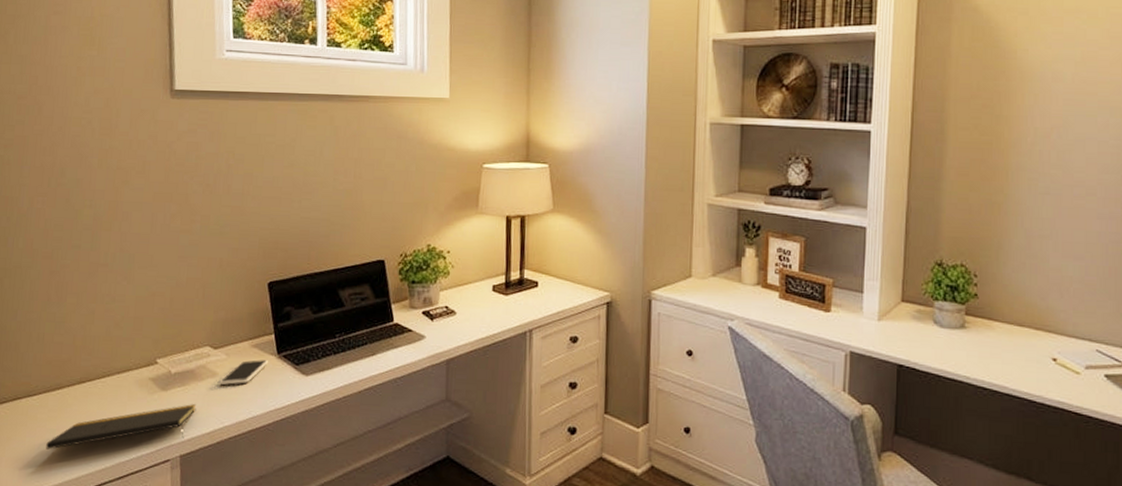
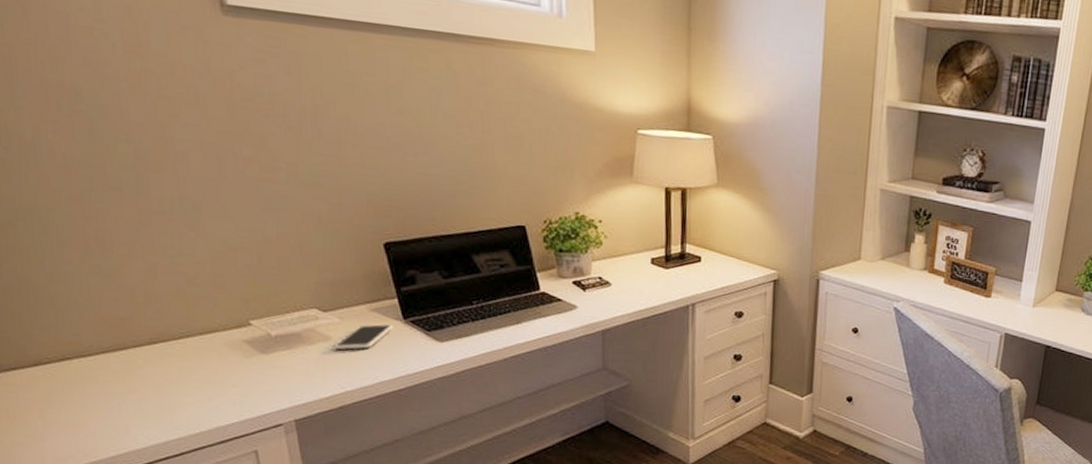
notepad: present [46,404,197,450] -> none [116,368,309,414]

